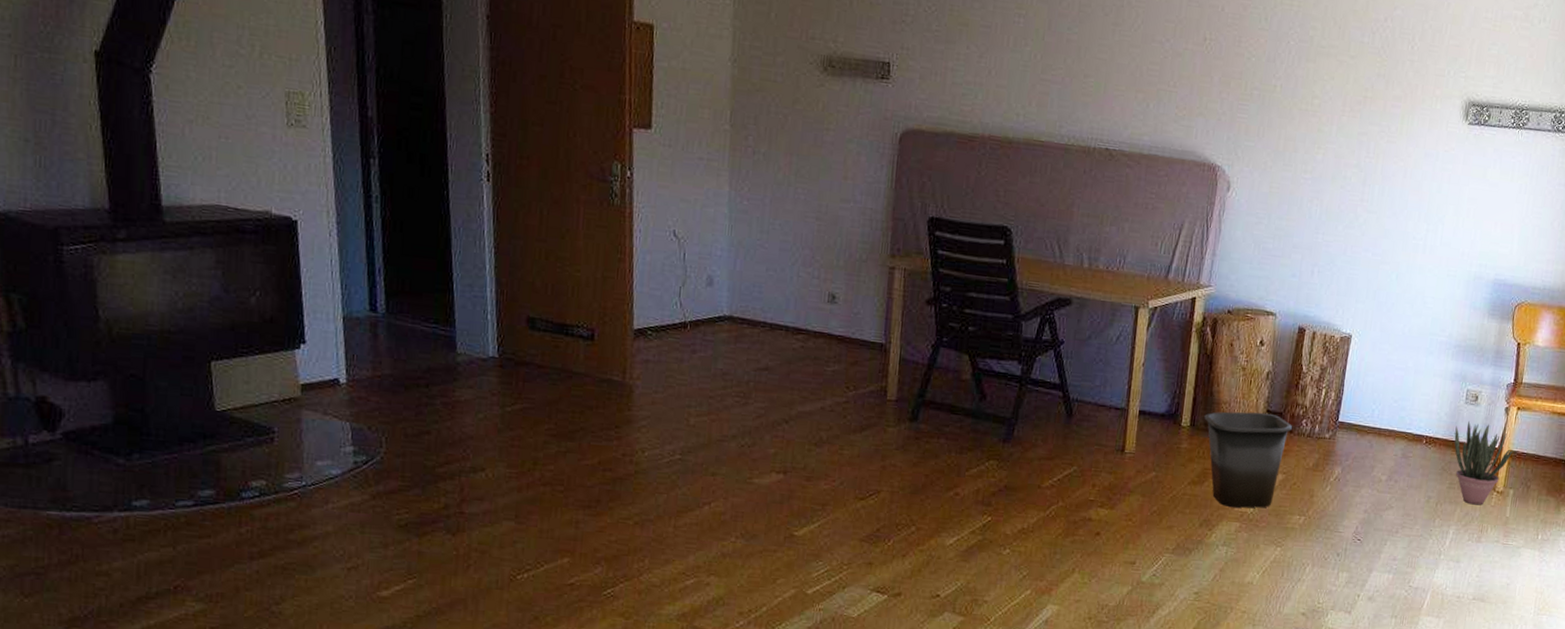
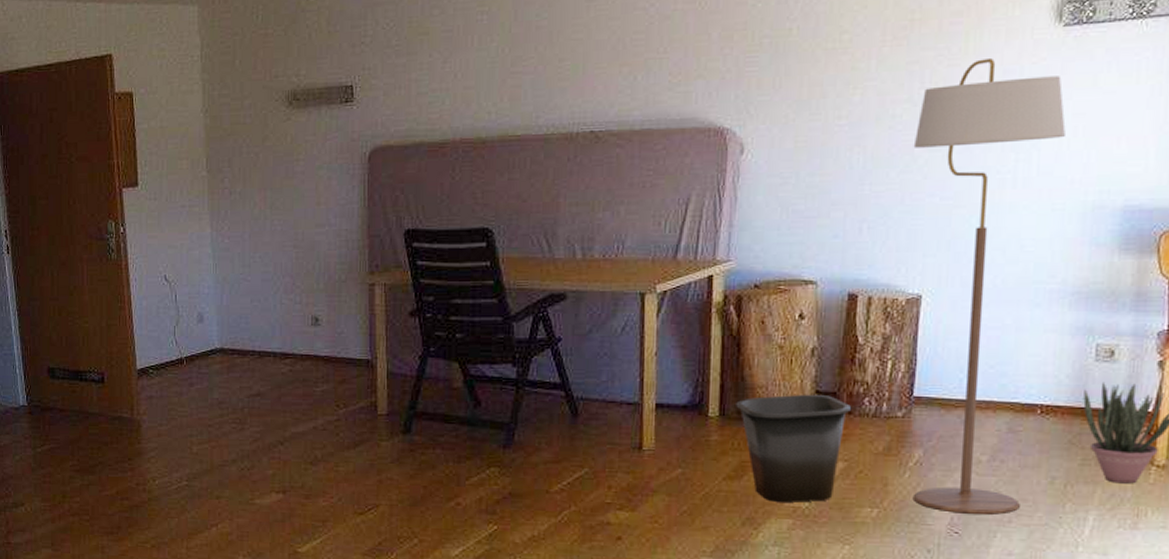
floor lamp: none [1330,140,1463,526] -> present [912,59,1066,515]

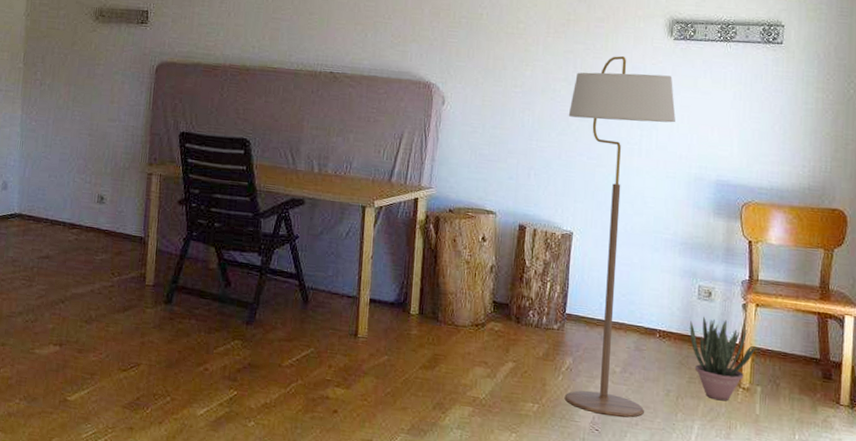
waste bin: present [736,394,851,503] -> none [432,301,519,394]

